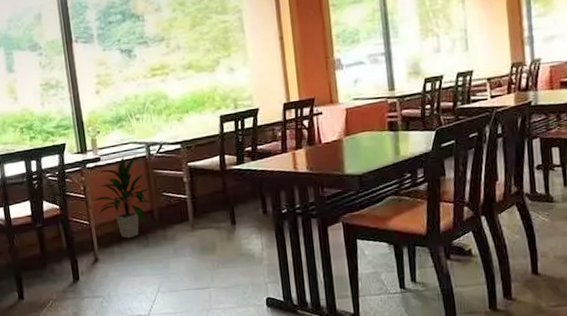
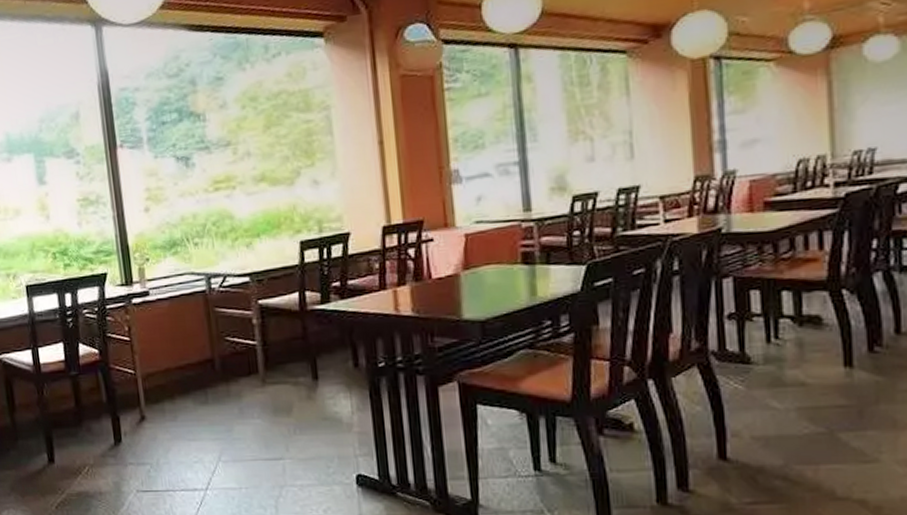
indoor plant: present [91,155,153,239] -> none [137,289,214,393]

